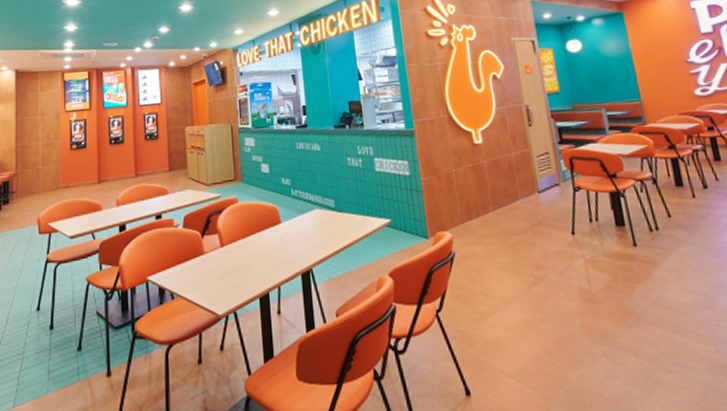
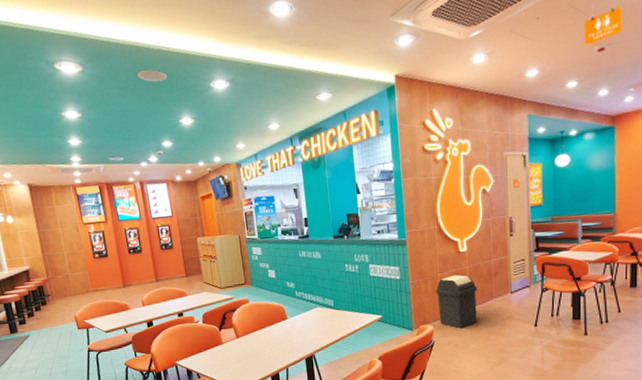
trash bin: none [451,170,503,237] -> present [435,274,477,329]

